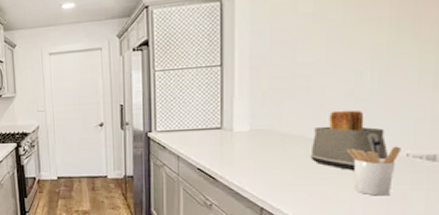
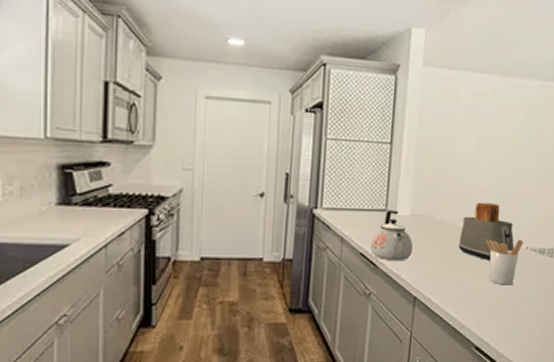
kettle: none [208,127,256,175] -> present [370,210,414,261]

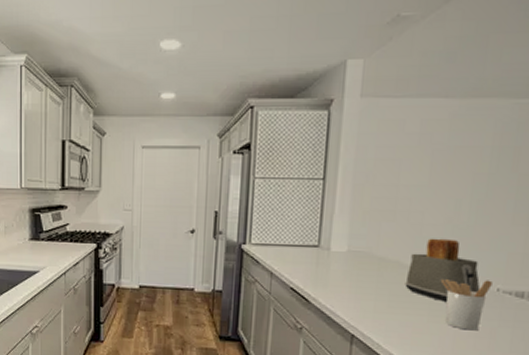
kettle: present [370,210,414,261] -> none [302,246,351,298]

